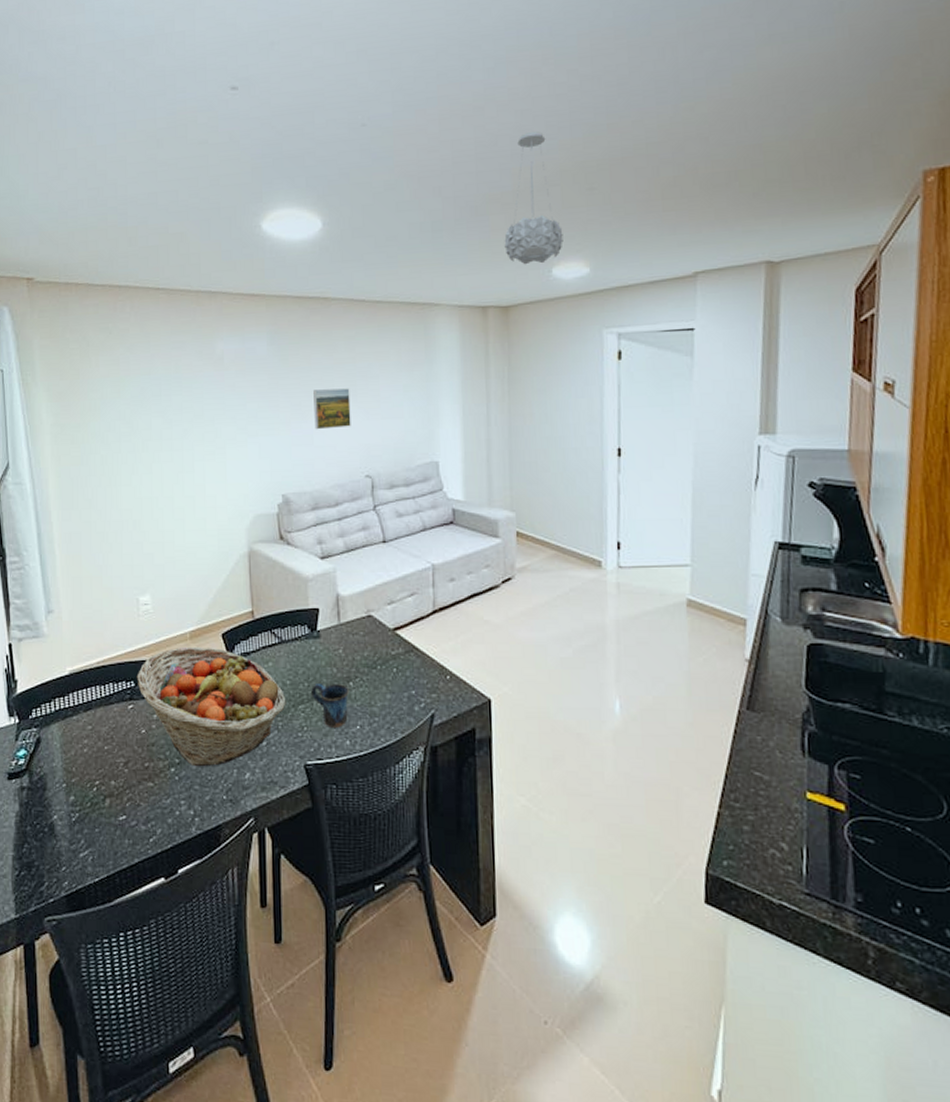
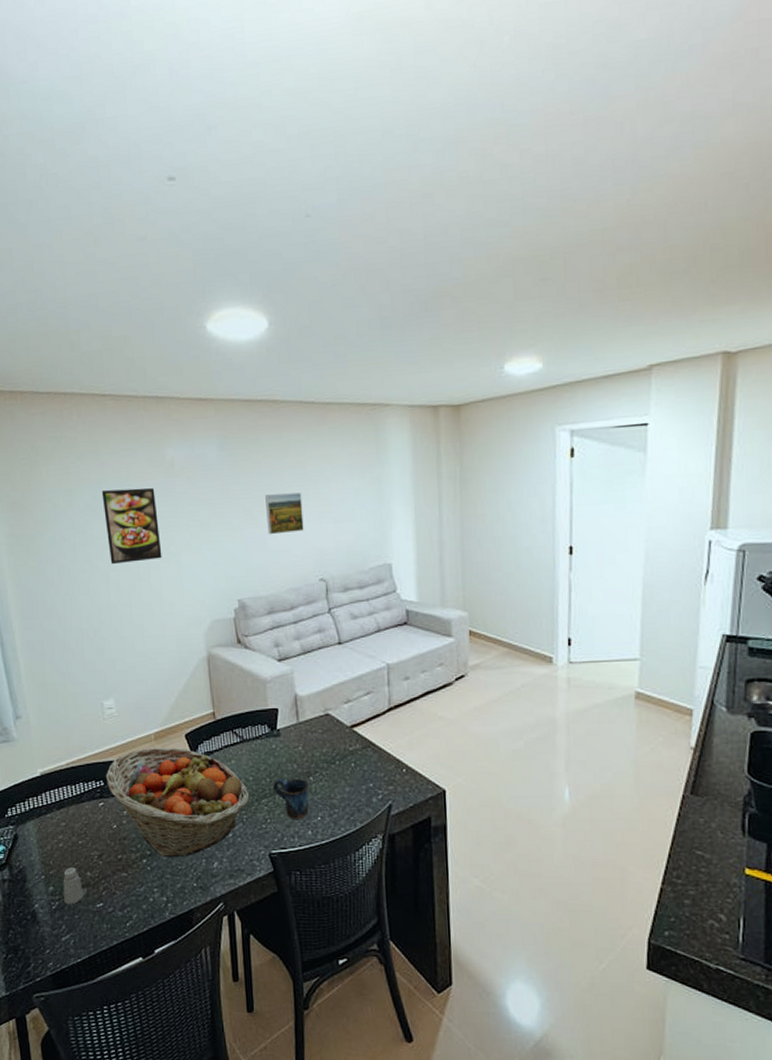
saltshaker: none [85,775,107,817] -> present [62,867,84,905]
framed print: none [150,380,207,456] -> present [101,487,162,565]
pendant light: present [504,132,563,265] -> none [455,219,516,362]

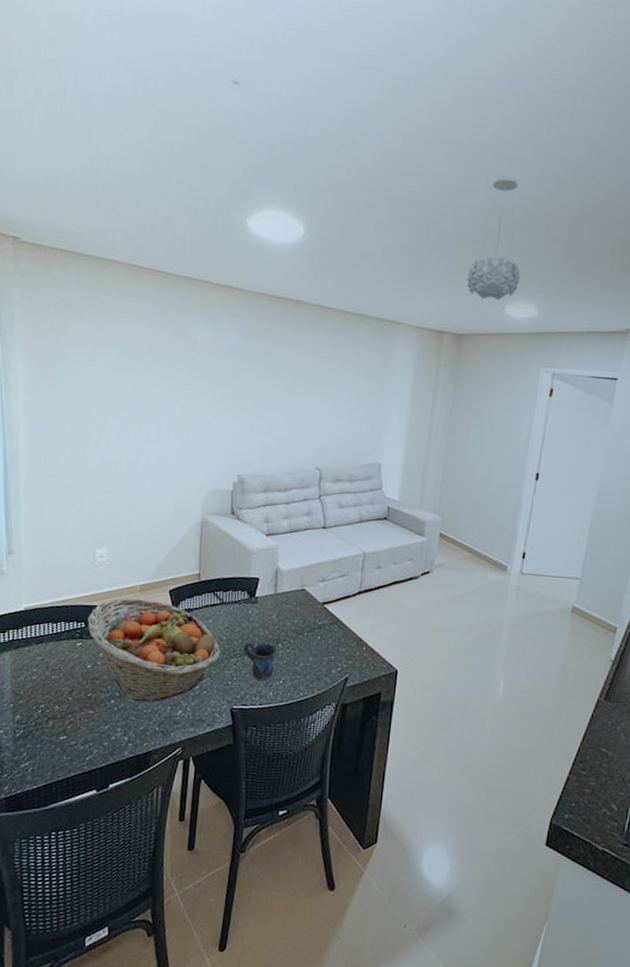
saltshaker: present [62,867,84,905] -> none [29,699,50,735]
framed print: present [101,487,162,565] -> none [123,355,176,427]
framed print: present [265,492,304,535] -> none [275,384,311,423]
pendant light: none [455,219,516,362] -> present [467,177,520,301]

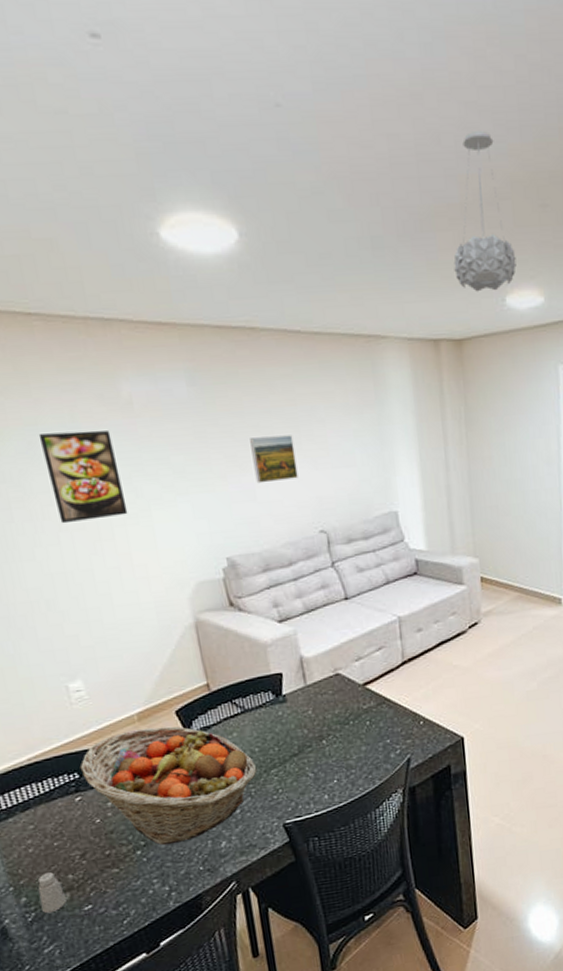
saltshaker: none [29,699,50,735] -> present [37,872,68,914]
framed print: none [123,355,176,427] -> present [38,430,128,524]
mug: present [244,641,277,681] -> none [283,743,324,786]
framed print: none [275,384,311,423] -> present [250,435,298,484]

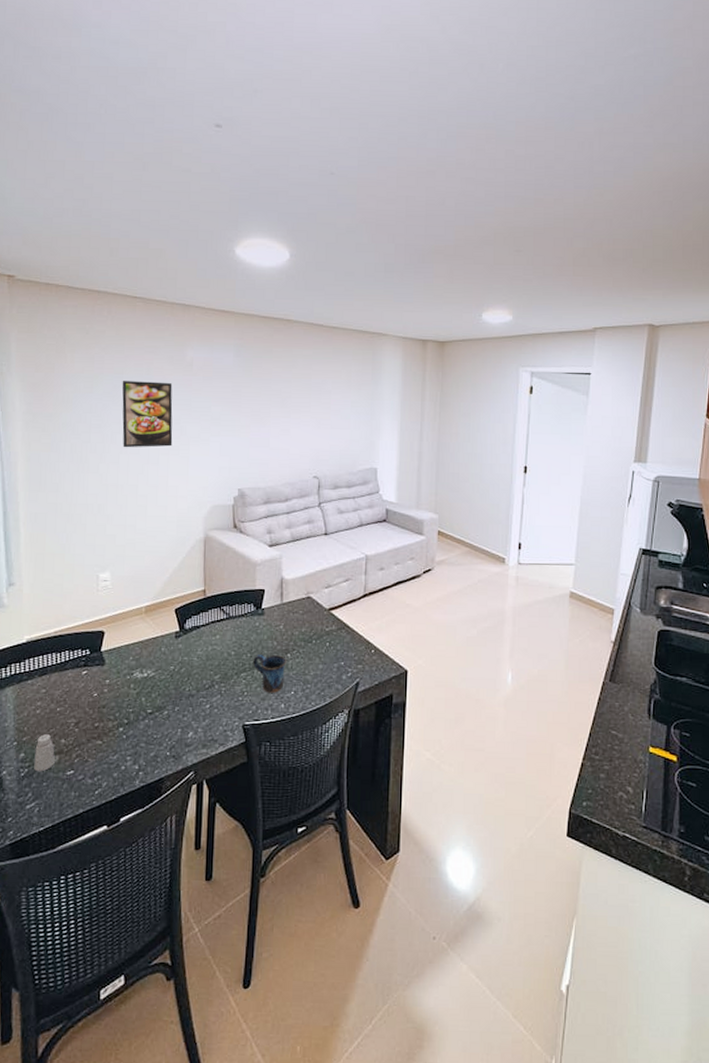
fruit basket: present [80,726,258,846] -> none [92,620,230,727]
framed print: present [250,435,298,484] -> none [271,399,305,434]
mug: none [283,743,324,786] -> present [253,654,286,693]
pendant light: present [453,131,517,292] -> none [444,198,493,309]

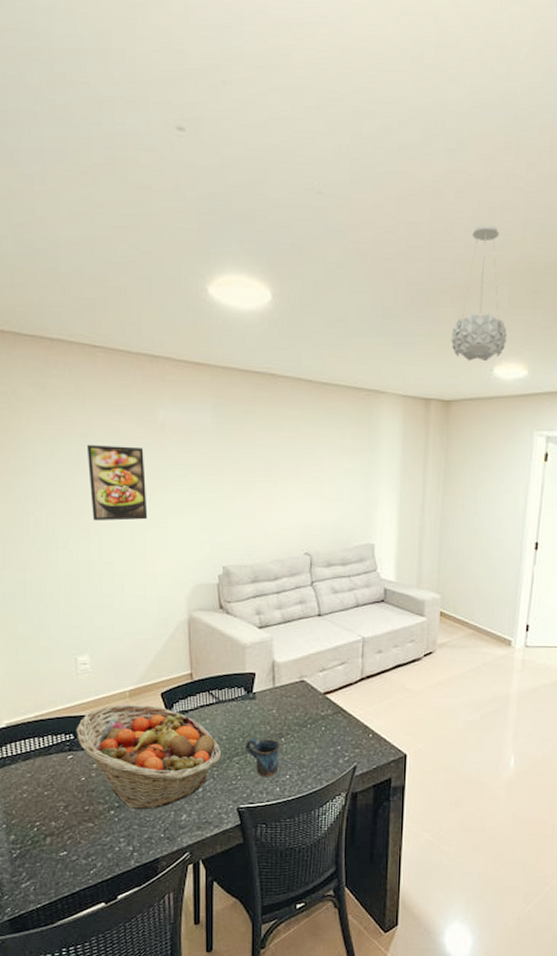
saltshaker: present [34,734,56,772] -> none [25,817,48,853]
fruit basket: none [92,620,230,727] -> present [76,704,222,810]
pendant light: none [444,198,493,309] -> present [451,225,507,362]

